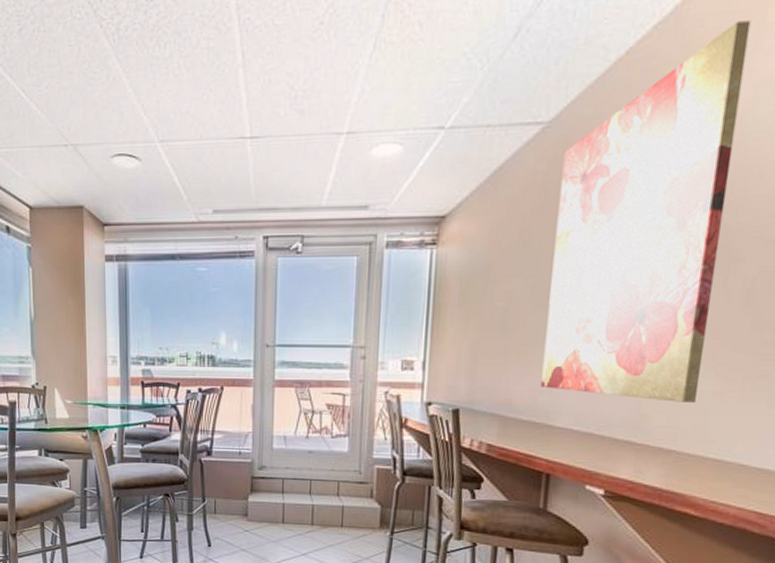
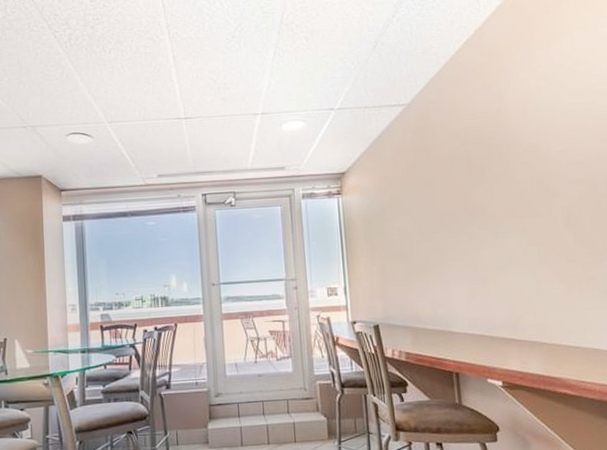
wall art: present [541,20,751,402] -> none [422,39,552,304]

